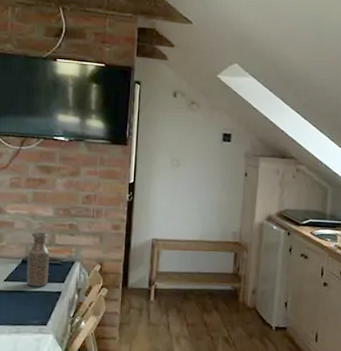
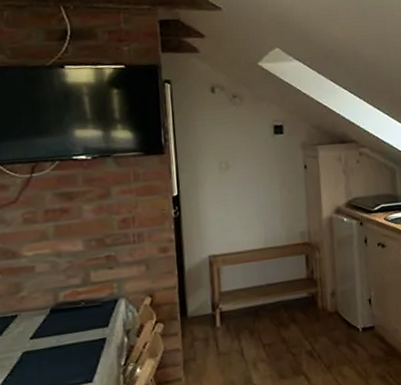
bottle: present [26,231,49,287] -> none [56,270,87,339]

